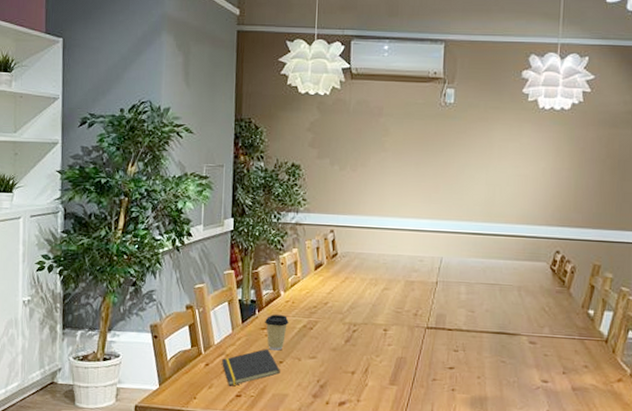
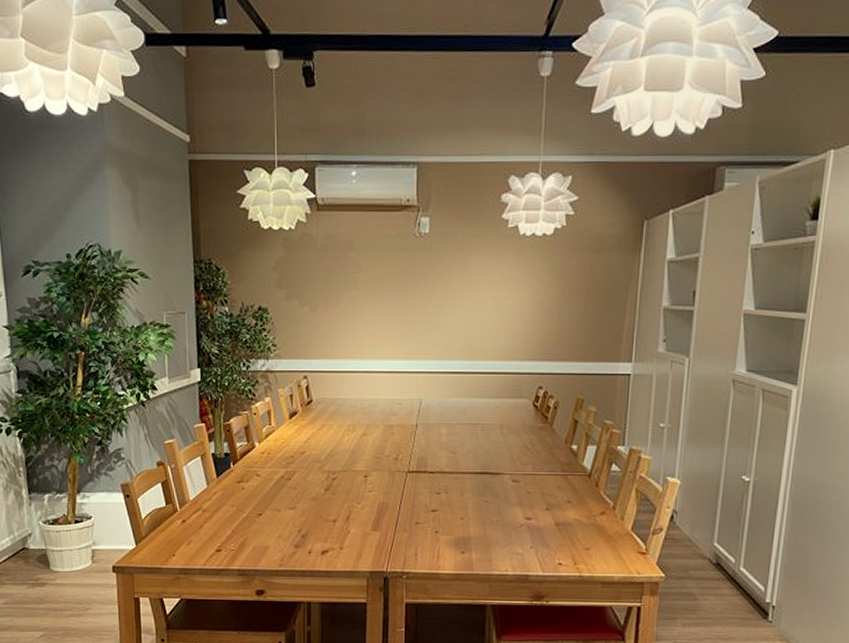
notepad: present [221,348,280,386] -> none [198,502,260,541]
coffee cup: present [265,315,289,351] -> none [241,467,266,503]

